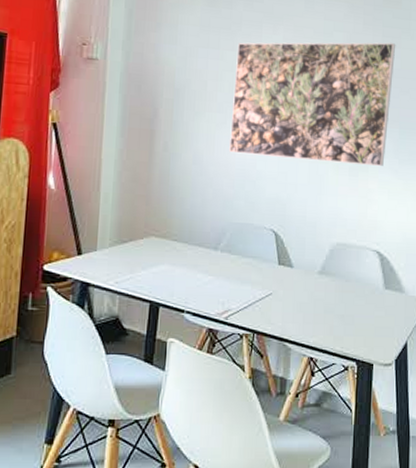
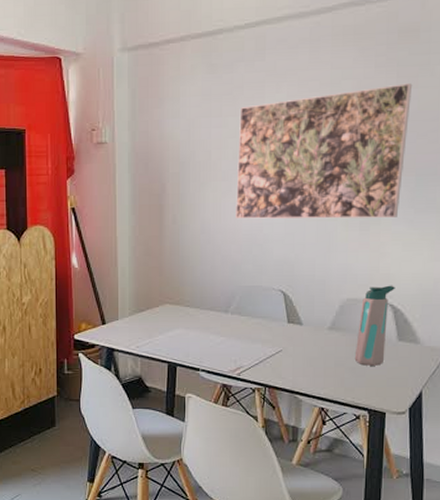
water bottle: none [343,232,382,314] -> present [354,285,395,366]

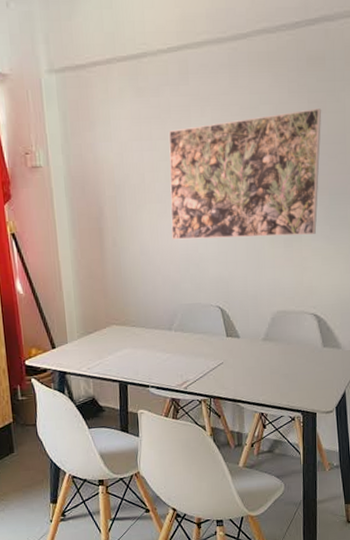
water bottle: present [354,285,395,366] -> none [287,296,318,372]

